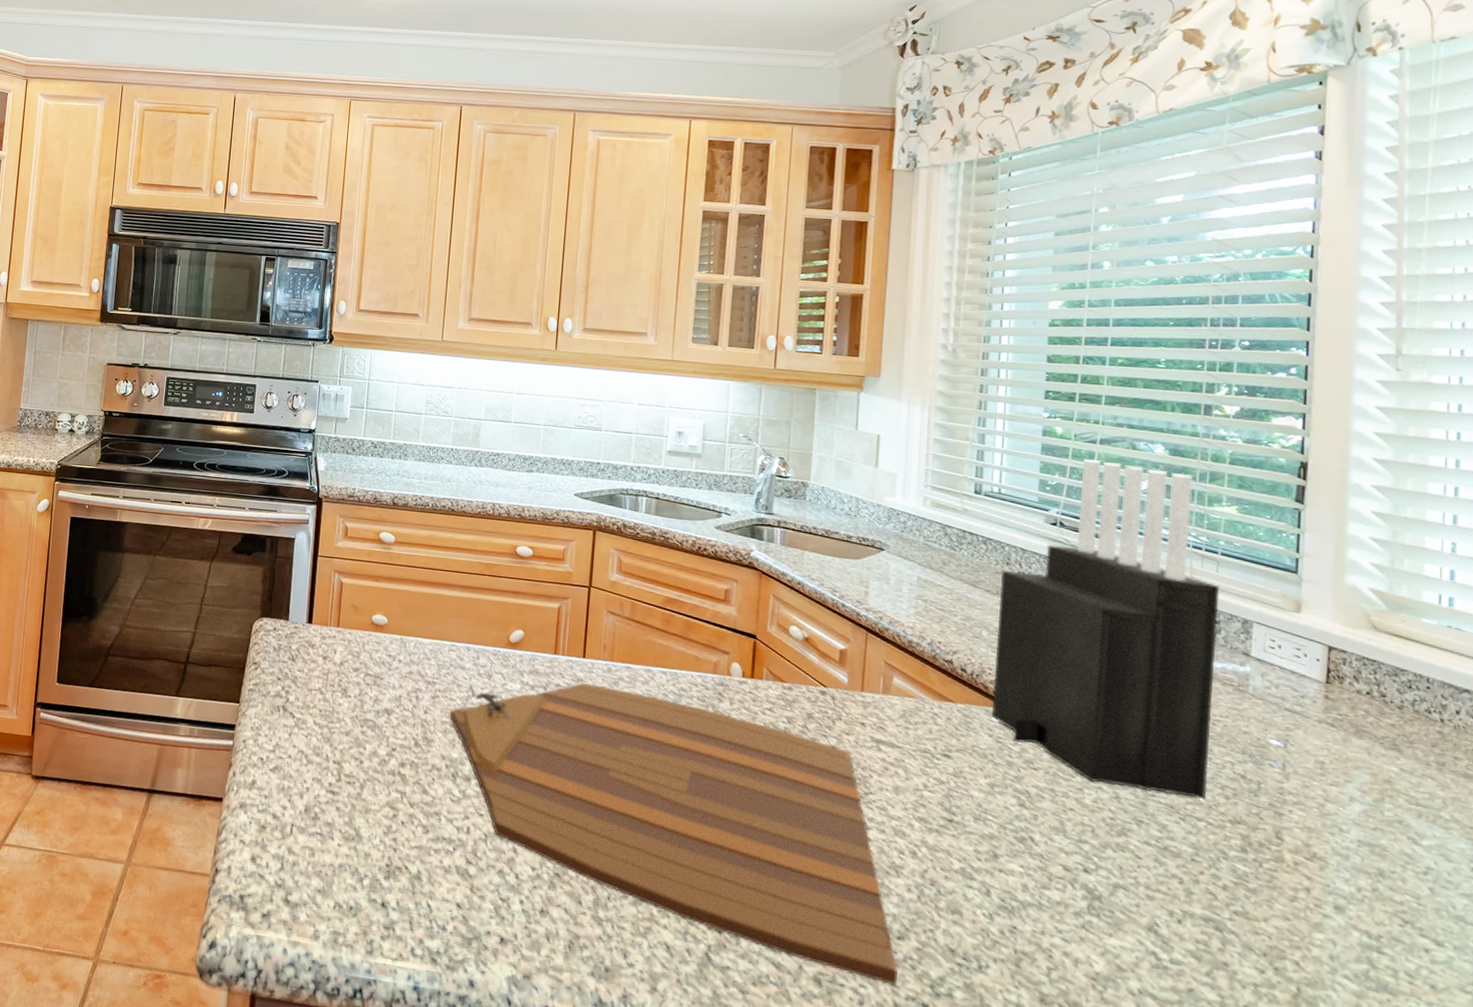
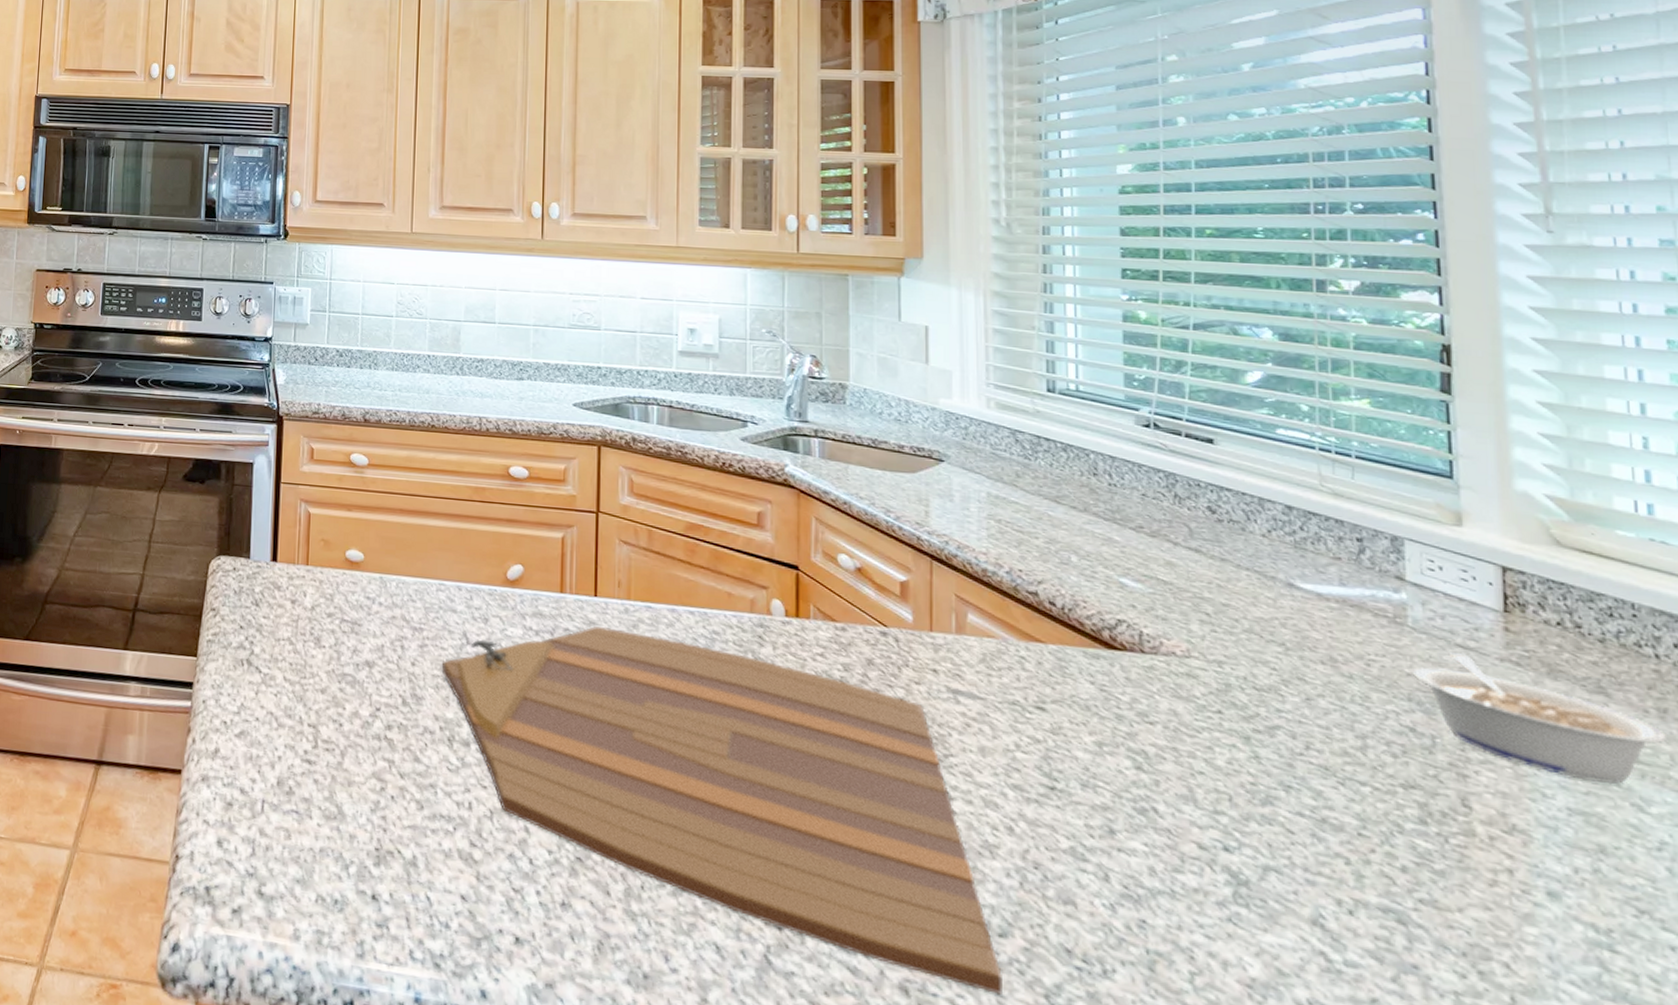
knife block: present [992,459,1220,800] -> none [1089,348,1367,760]
legume: none [1249,715,1442,822] -> present [1413,652,1667,785]

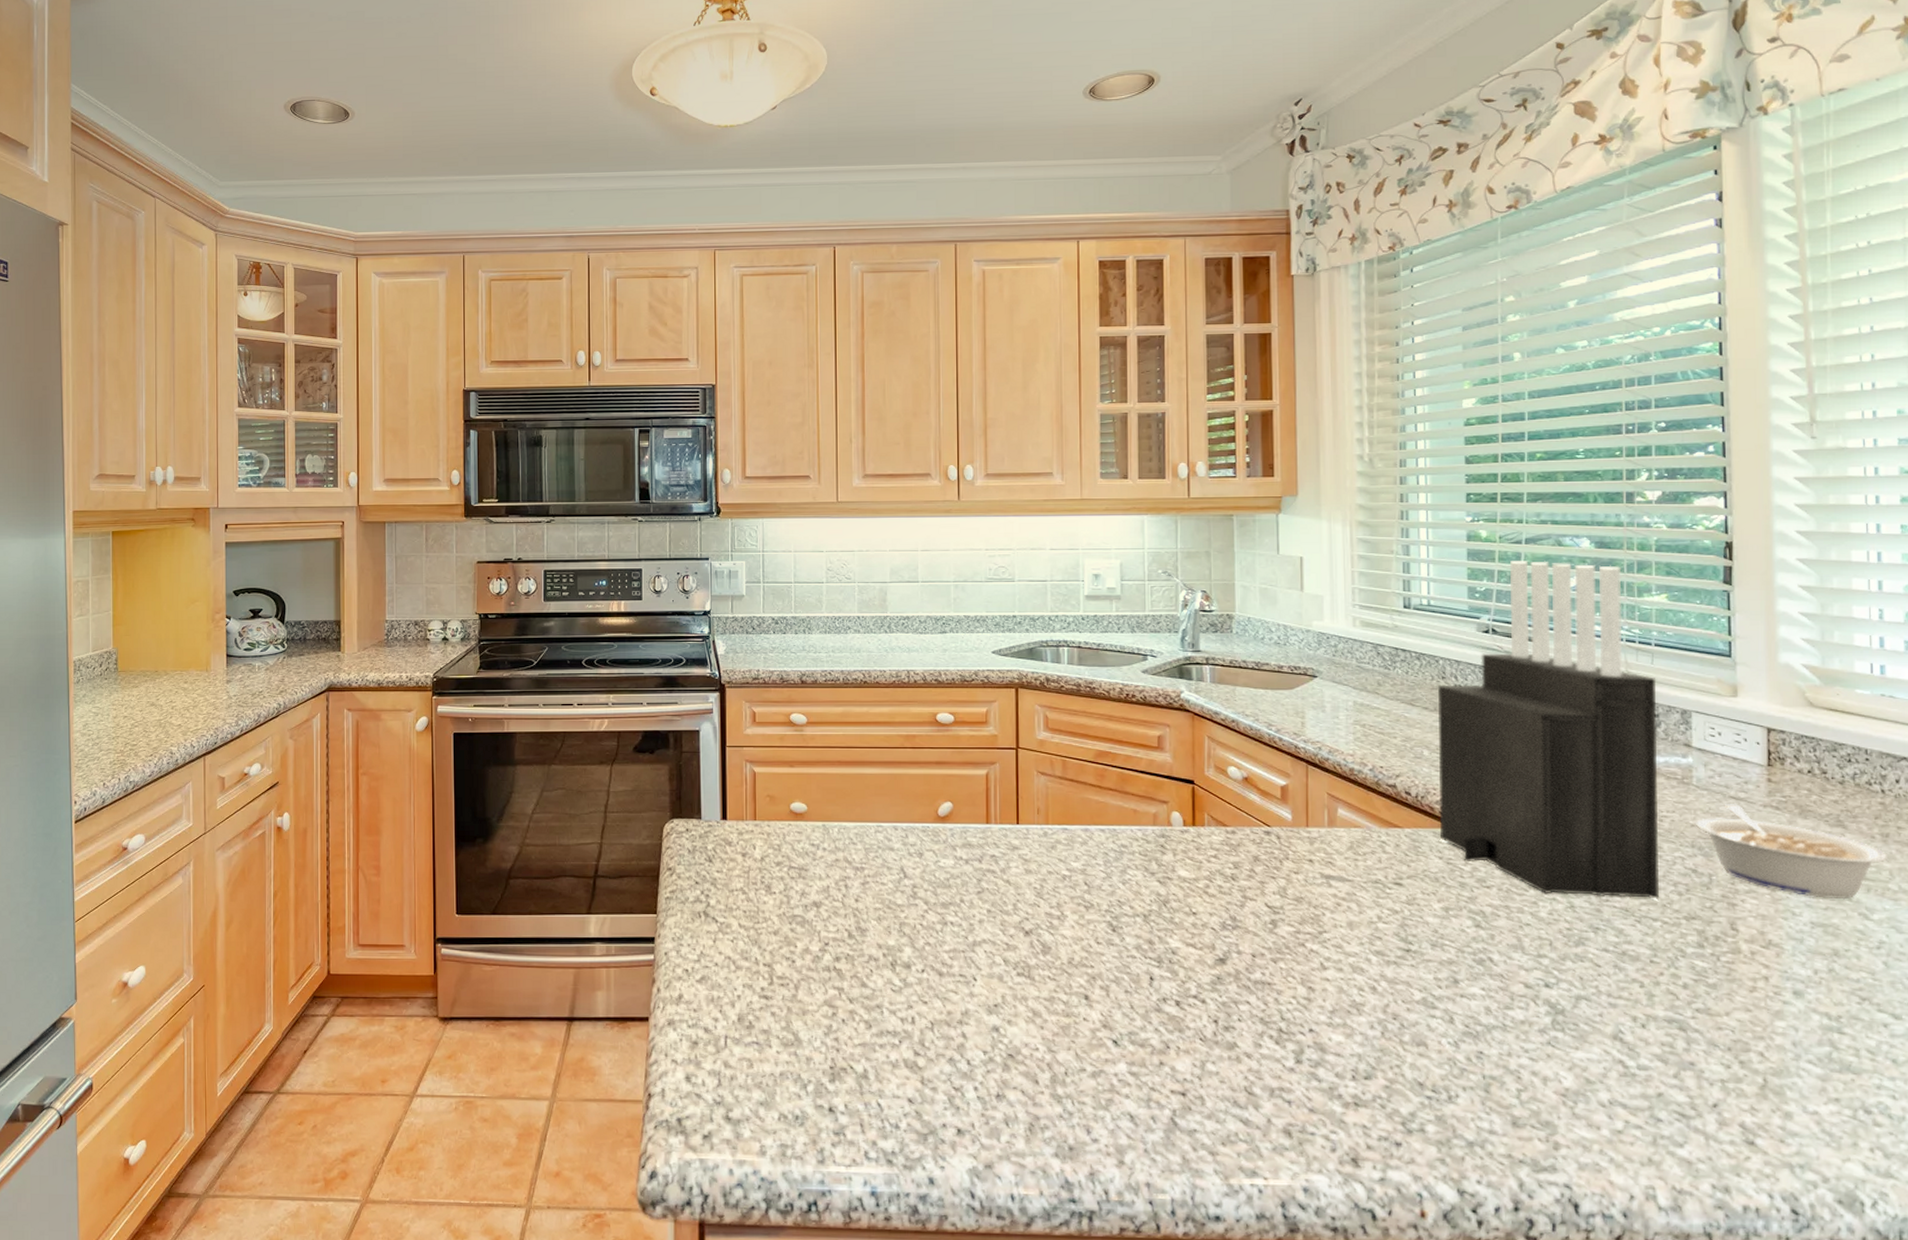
cutting board: present [441,626,1002,995] -> none [882,850,1368,1127]
knife block: none [1089,348,1367,760] -> present [1438,561,1659,899]

